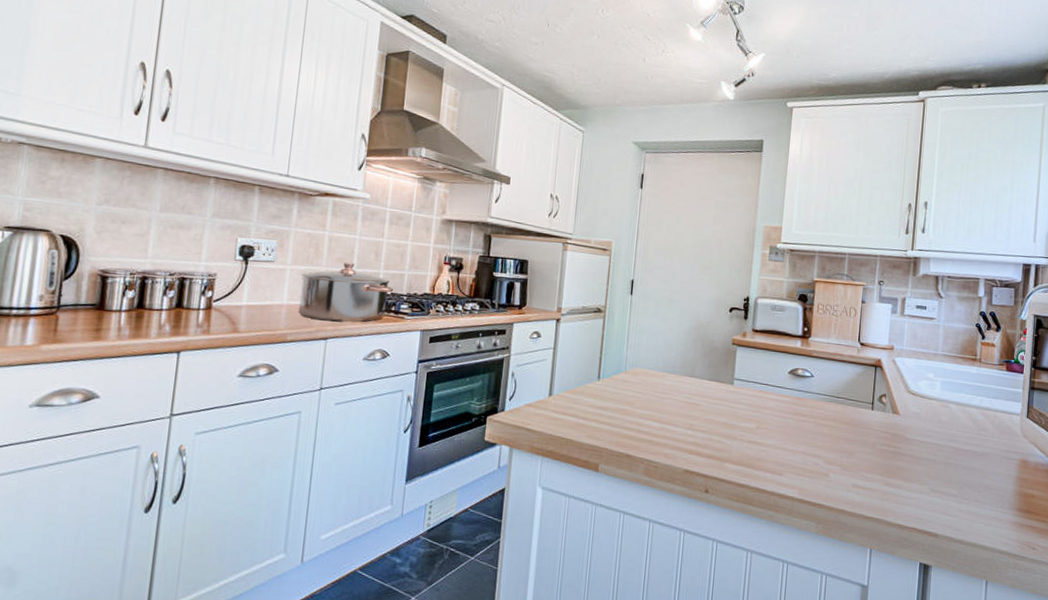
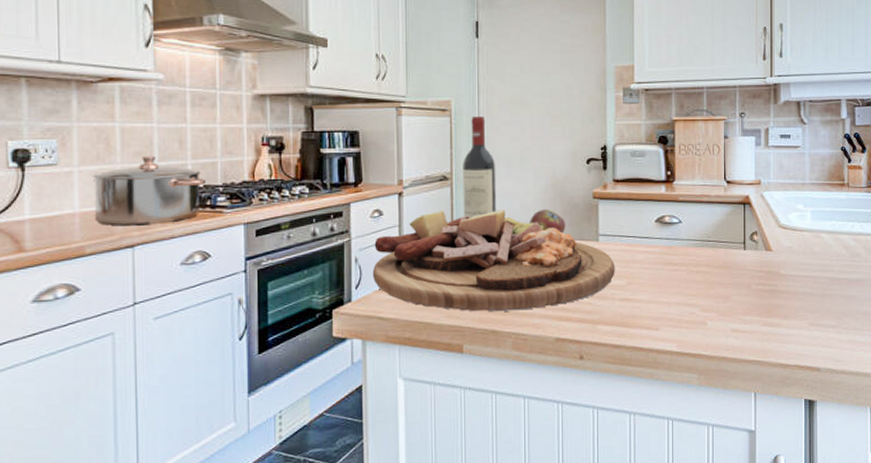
food platter: none [525,339,747,440] -> present [372,210,615,312]
wine bottle: none [612,257,646,349] -> present [463,116,497,217]
fruit: none [670,348,705,374] -> present [529,209,566,234]

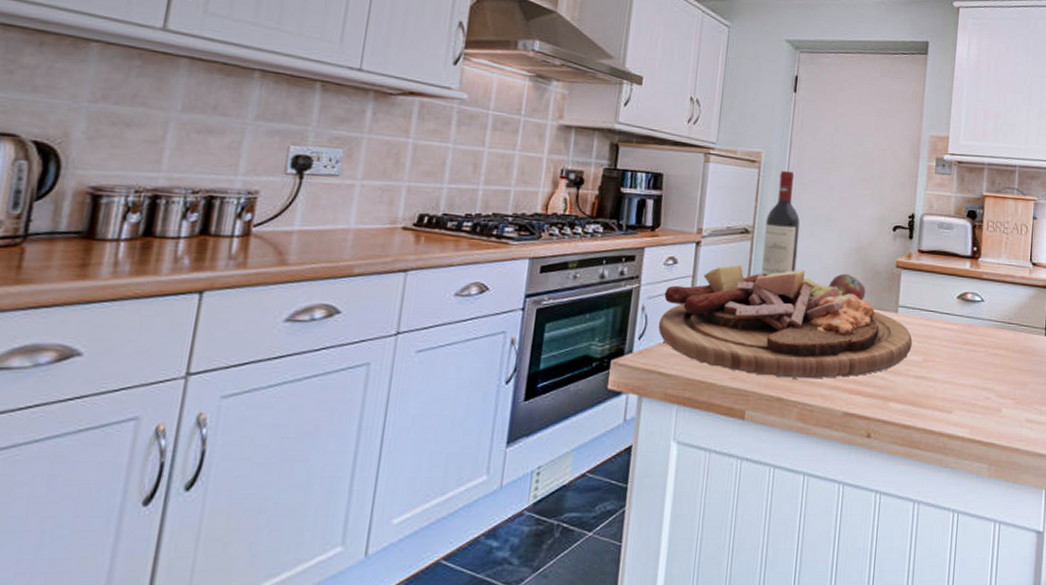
cooking pot: present [92,155,207,226] -> none [369,175,496,250]

